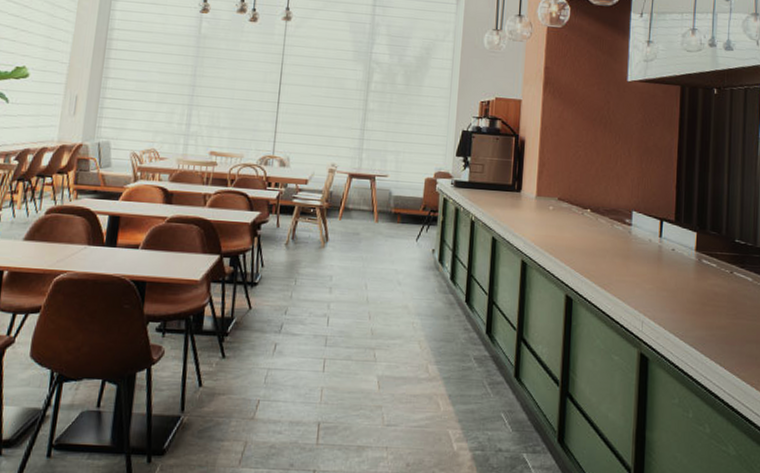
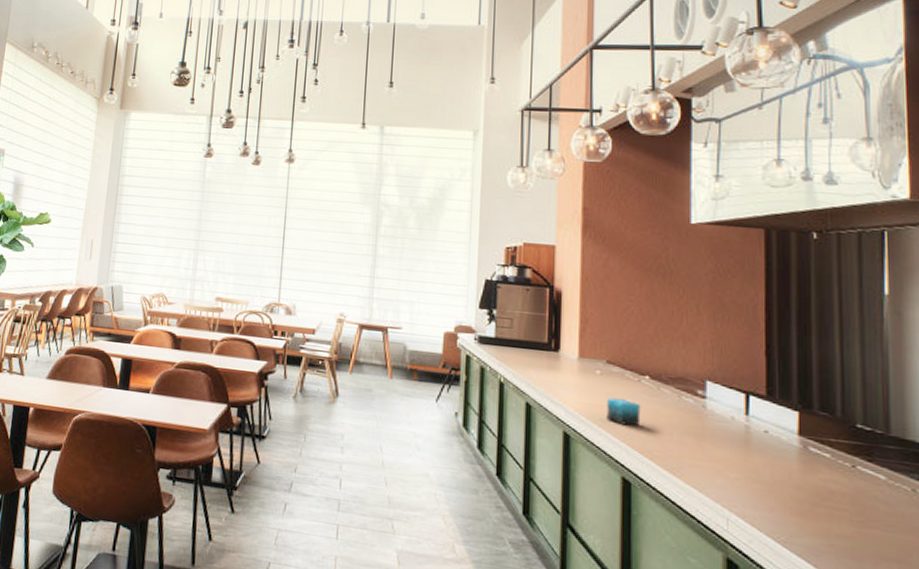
candle: none [555,229,583,252] -> present [605,398,641,427]

